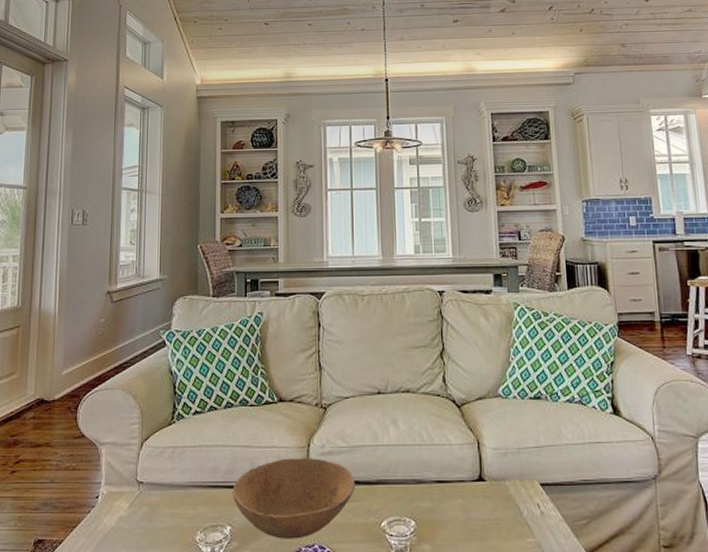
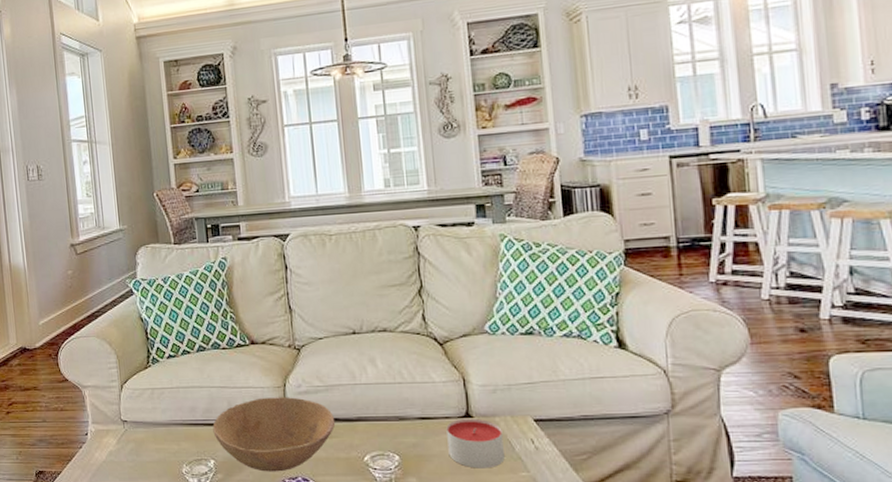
candle: none [461,482,513,534] -> present [446,418,505,469]

